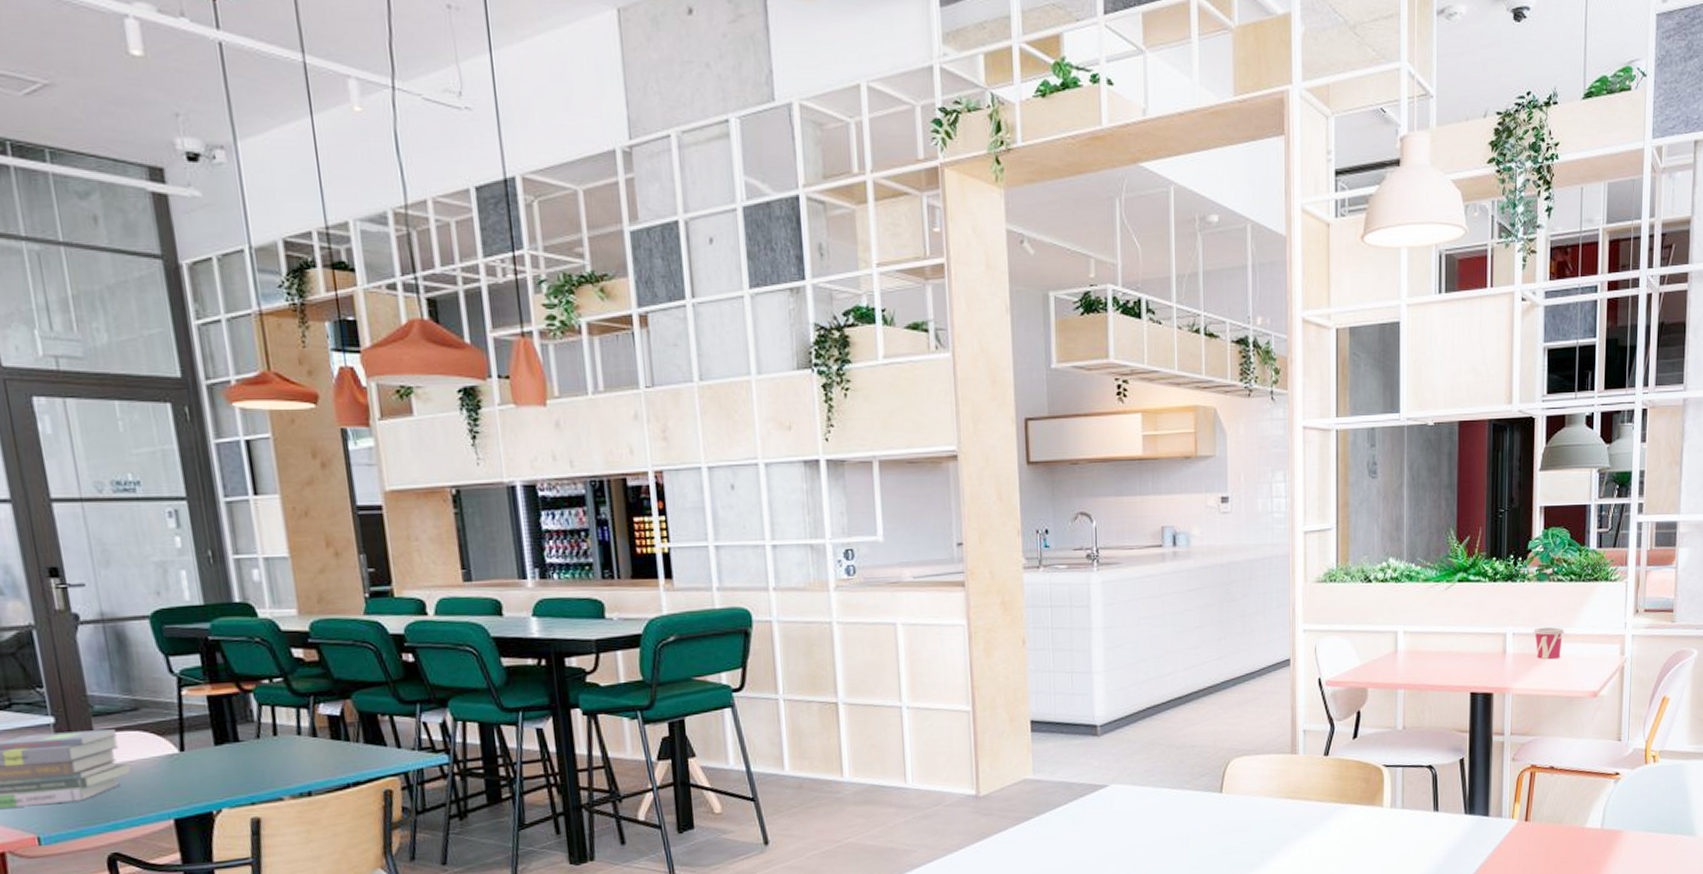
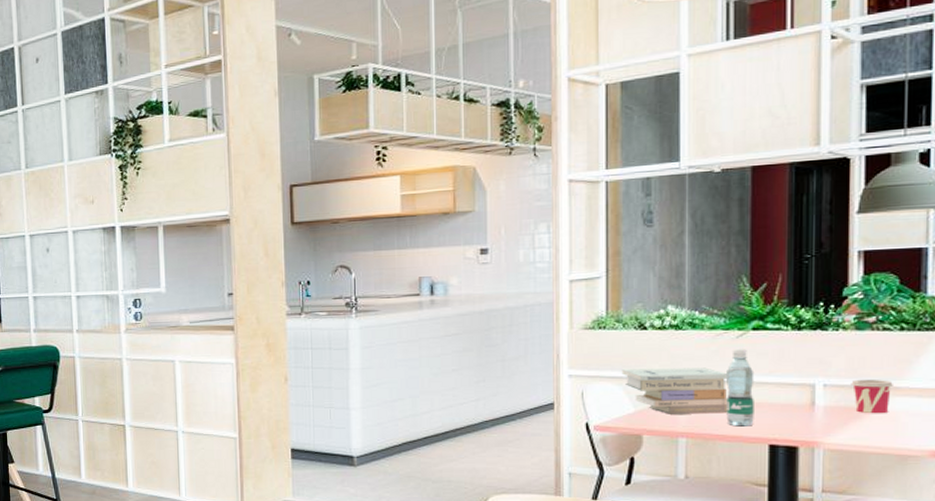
books: none [1349,619,1438,667] -> present [621,367,728,414]
bottle: none [1437,601,1459,676] -> present [726,349,754,427]

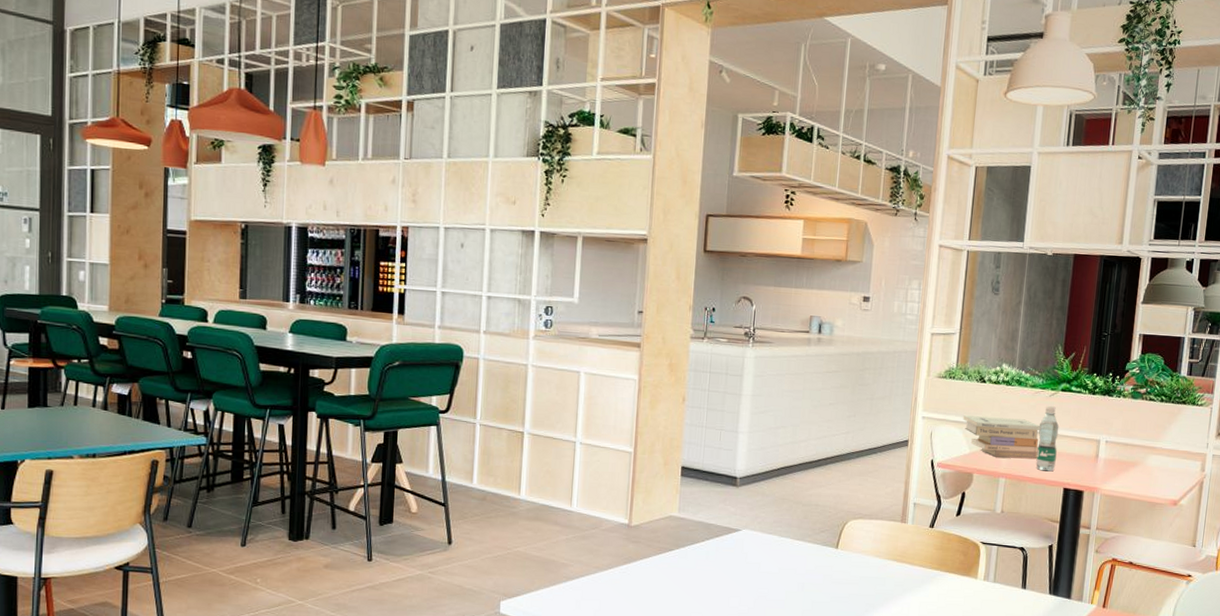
cup: present [851,379,893,414] -> none [1124,438,1152,468]

